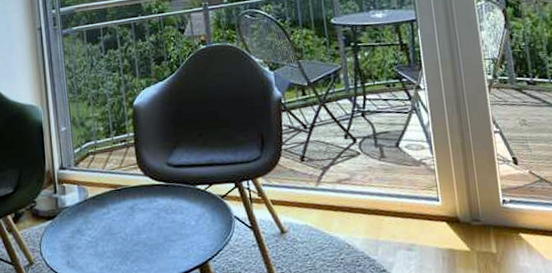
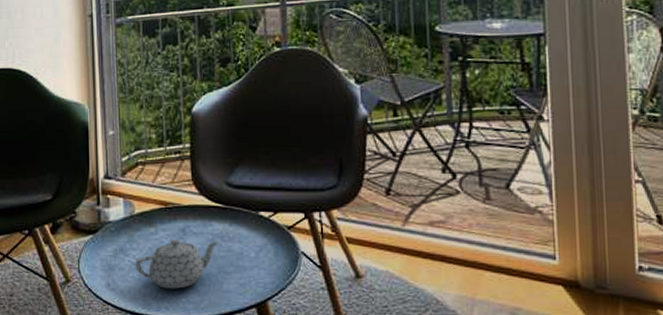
teapot: none [91,214,164,261] -> present [135,238,220,289]

